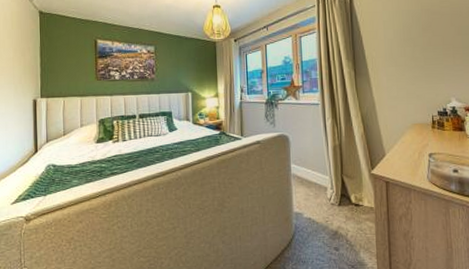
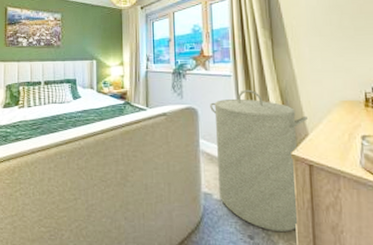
laundry hamper: none [300,116,385,243] -> present [210,89,307,233]

